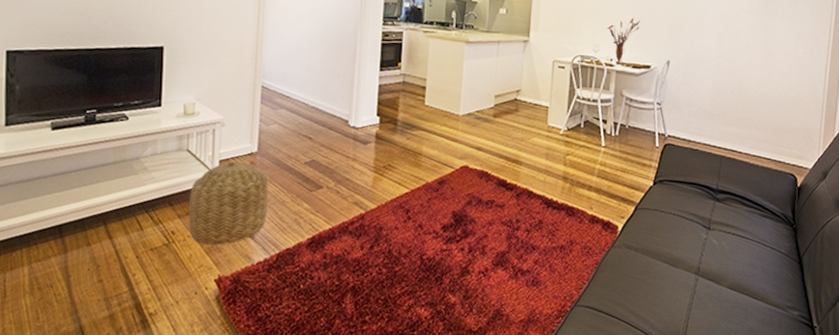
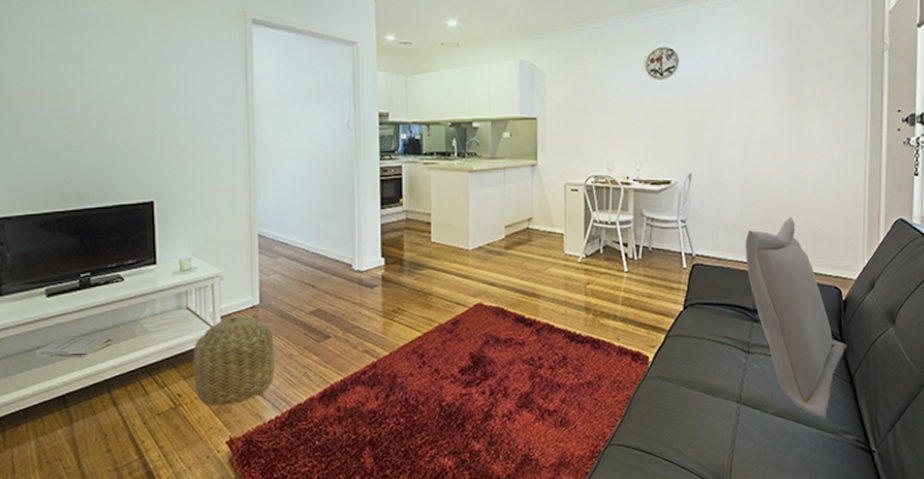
books: none [35,169,113,191] -> present [35,336,113,359]
bouquet: present [606,18,640,65] -> none [619,130,656,182]
cushion: none [713,107,799,295] -> present [745,216,847,419]

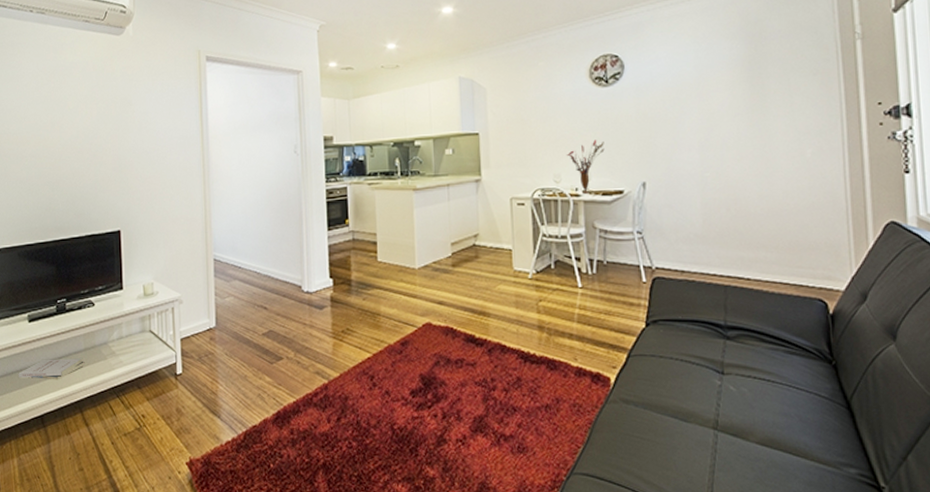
basket: present [193,315,275,405] -> none [156,338,231,426]
bouquet: none [619,130,656,182] -> present [566,139,605,194]
cushion: present [745,216,847,419] -> none [710,223,840,449]

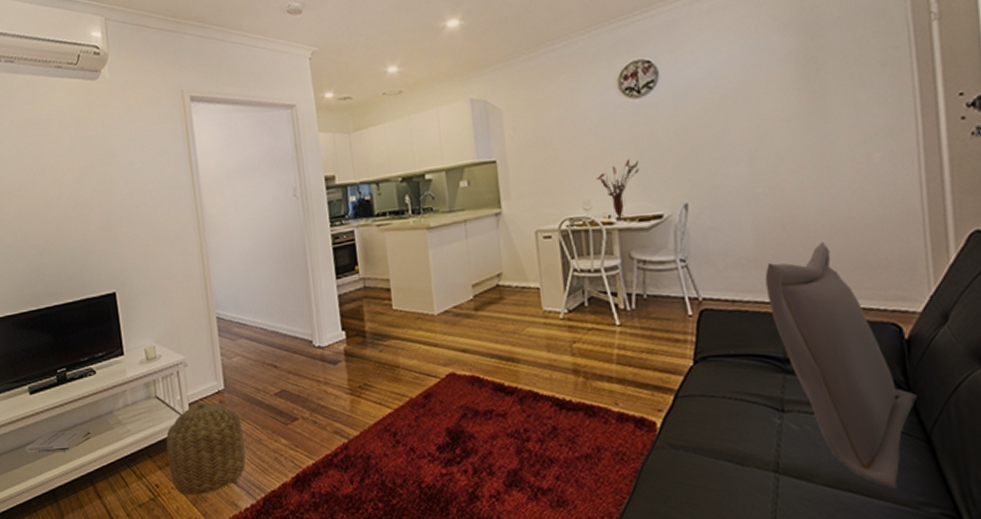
basket: none [156,338,231,426] -> present [166,402,246,495]
cushion: none [710,223,840,449] -> present [764,241,918,489]

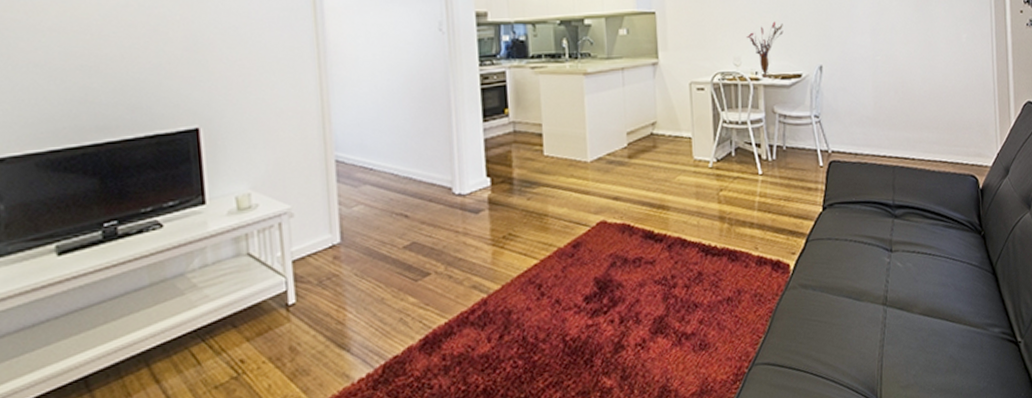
books: present [25,429,92,453] -> none [43,296,152,331]
basket: present [166,402,246,495] -> none [258,258,363,370]
cushion: present [764,241,918,489] -> none [880,105,988,314]

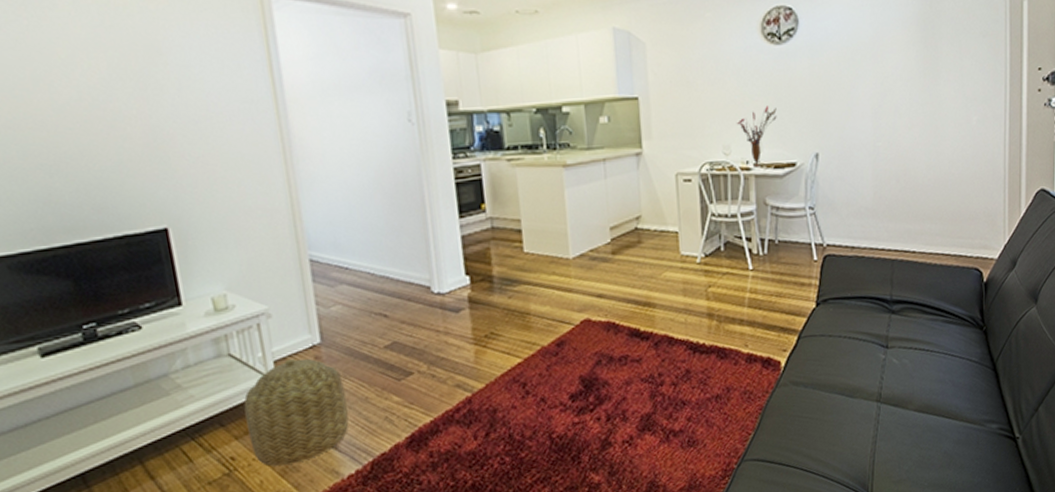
basket: none [258,258,363,370] -> present [244,358,349,466]

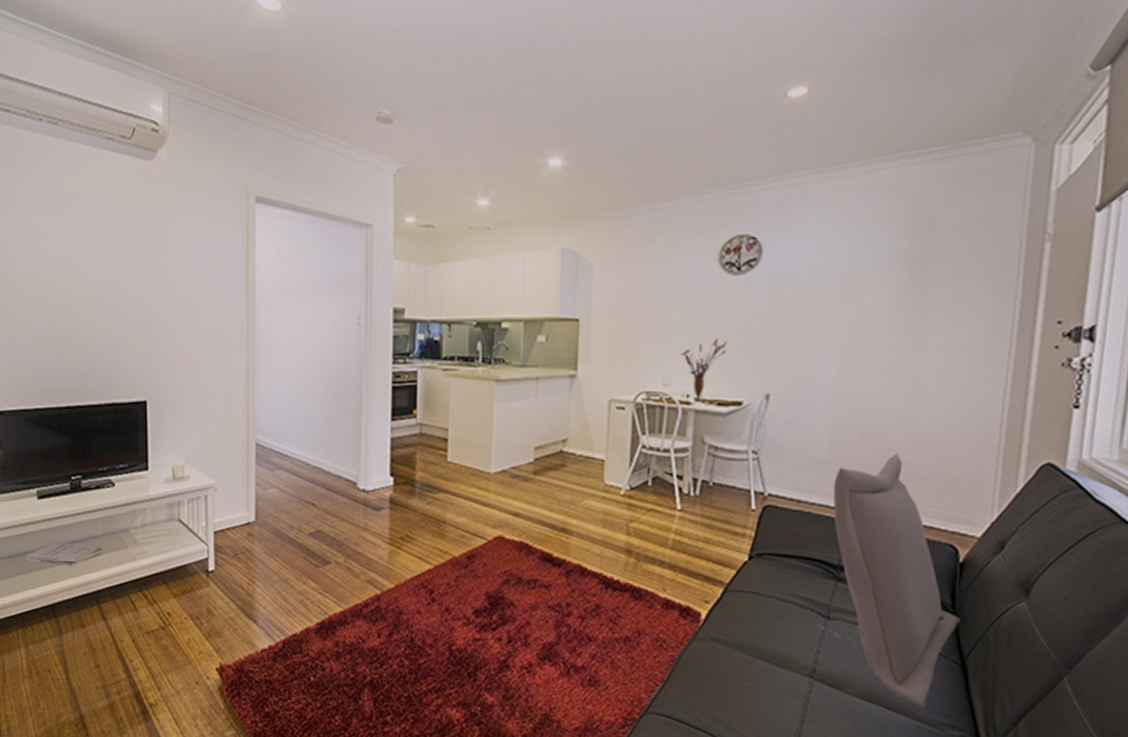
books: none [35,397,139,430] -> present [26,542,103,567]
basket: present [244,358,349,466] -> none [184,531,269,629]
cushion: none [879,194,990,410] -> present [832,453,961,708]

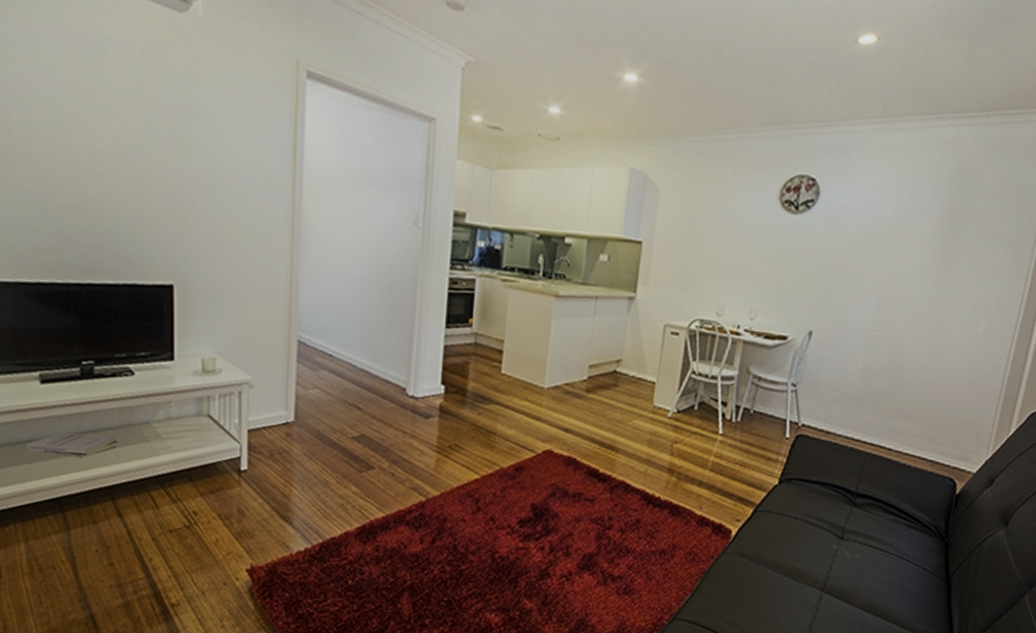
bouquet: present [680,338,727,402] -> none [735,273,779,334]
cushion: present [832,453,961,708] -> none [856,394,951,618]

